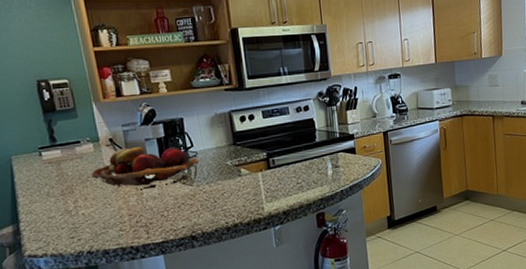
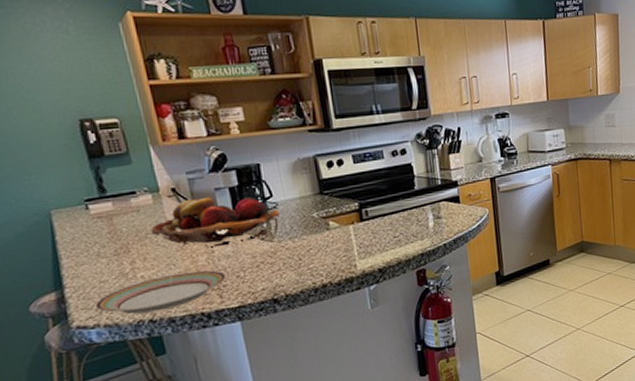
plate: none [44,209,153,246] -> present [95,270,226,314]

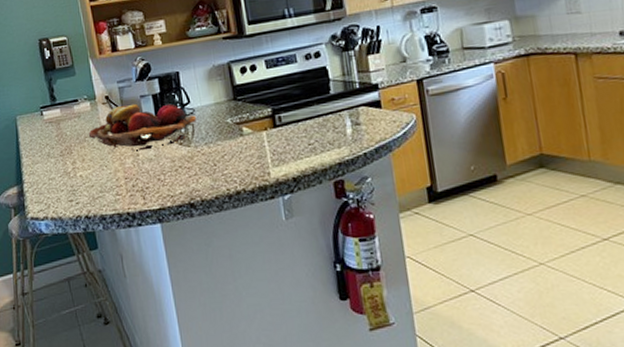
plate: present [95,270,226,314] -> none [45,172,149,210]

